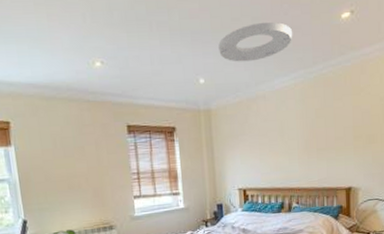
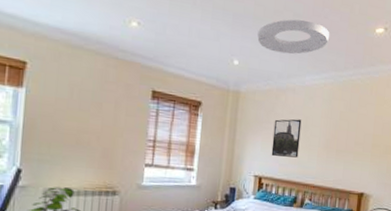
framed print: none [249,125,279,167] -> present [271,119,302,158]

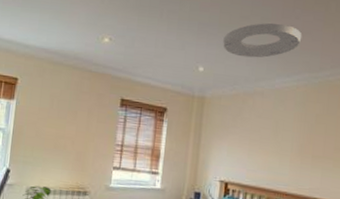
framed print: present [271,119,302,158] -> none [238,123,272,163]

